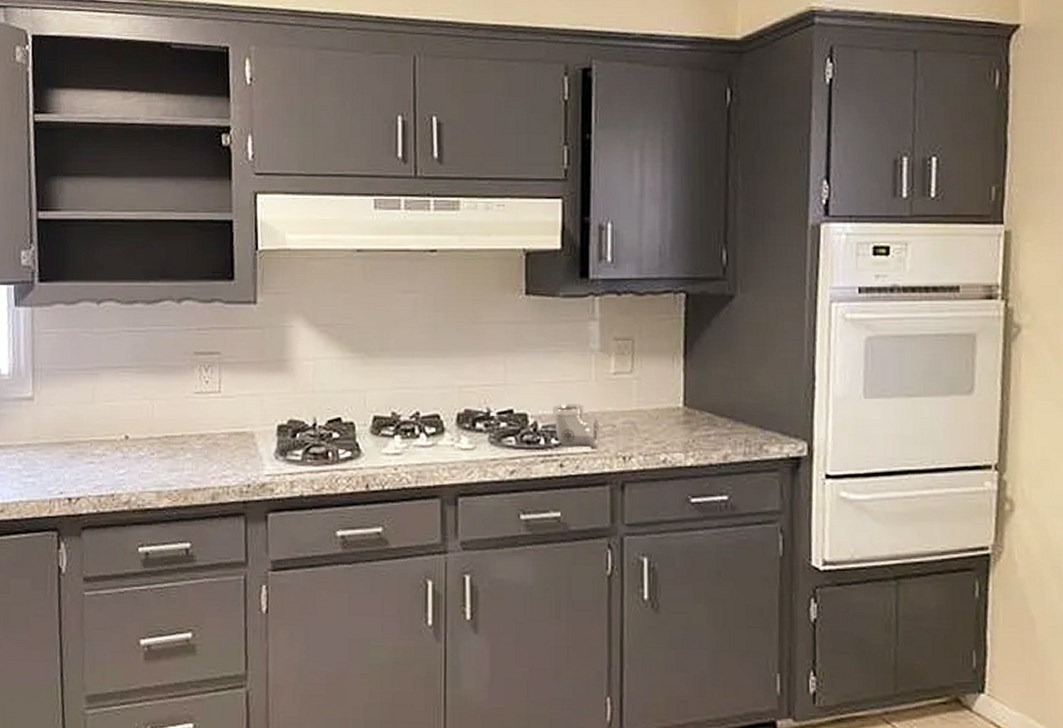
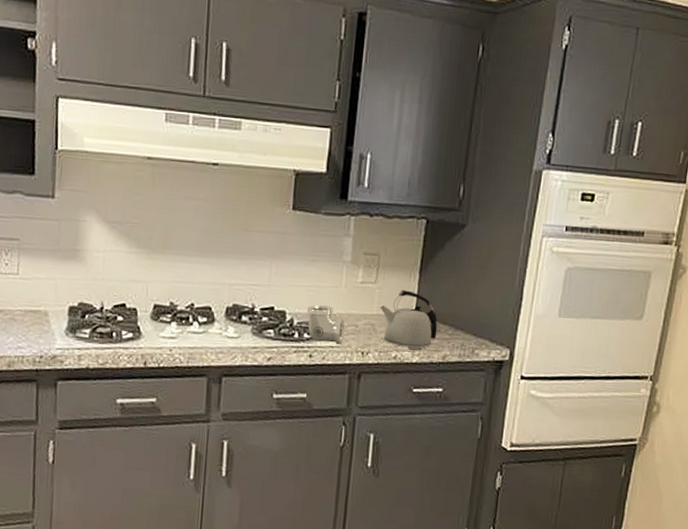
kettle: none [639,378,714,451] -> present [379,290,438,351]

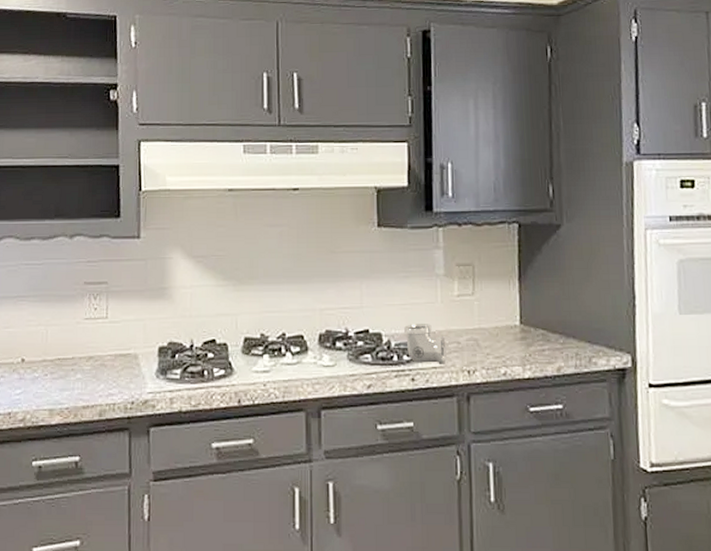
kettle: present [379,290,438,351] -> none [480,299,548,364]

